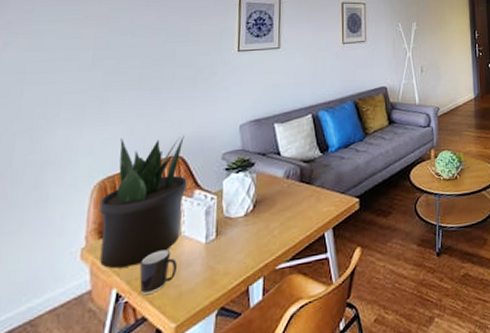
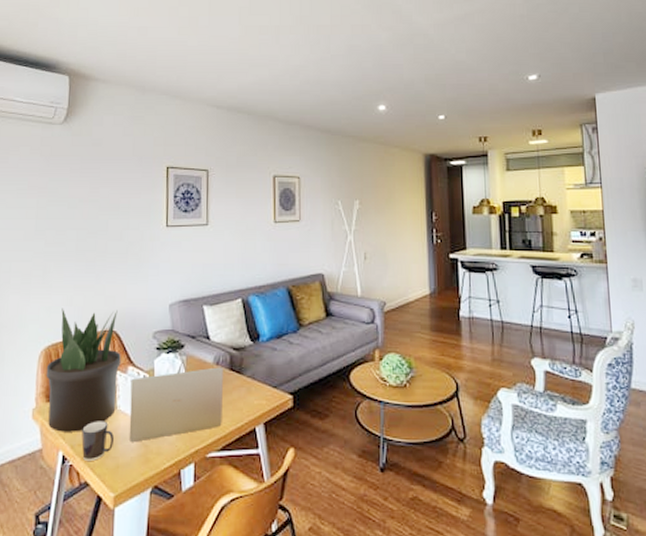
laptop: none [194,180,293,267] -> present [129,367,223,442]

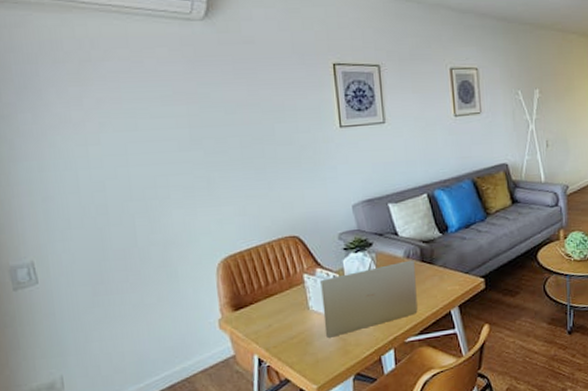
planter: present [46,308,121,432] -> none [227,215,309,338]
mug: present [81,421,115,462] -> none [275,322,311,361]

